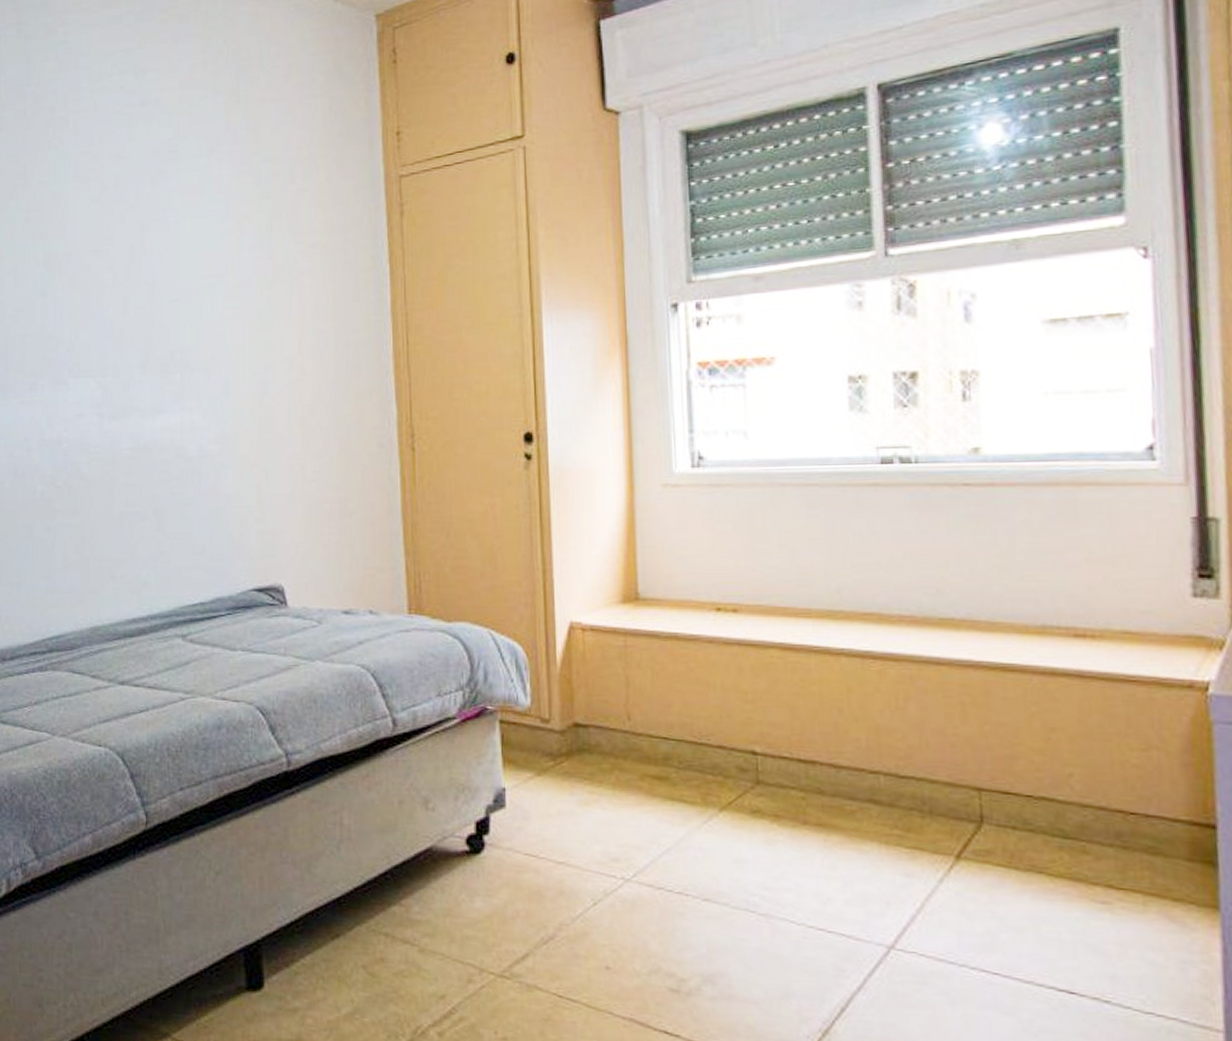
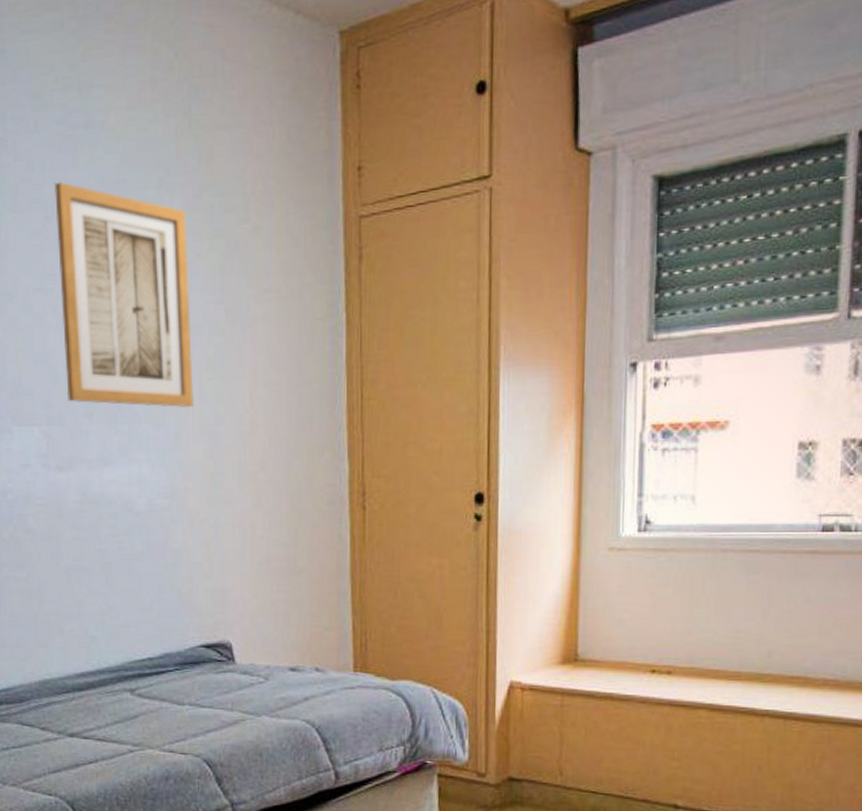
wall art: none [112,153,243,357] -> present [55,181,193,407]

